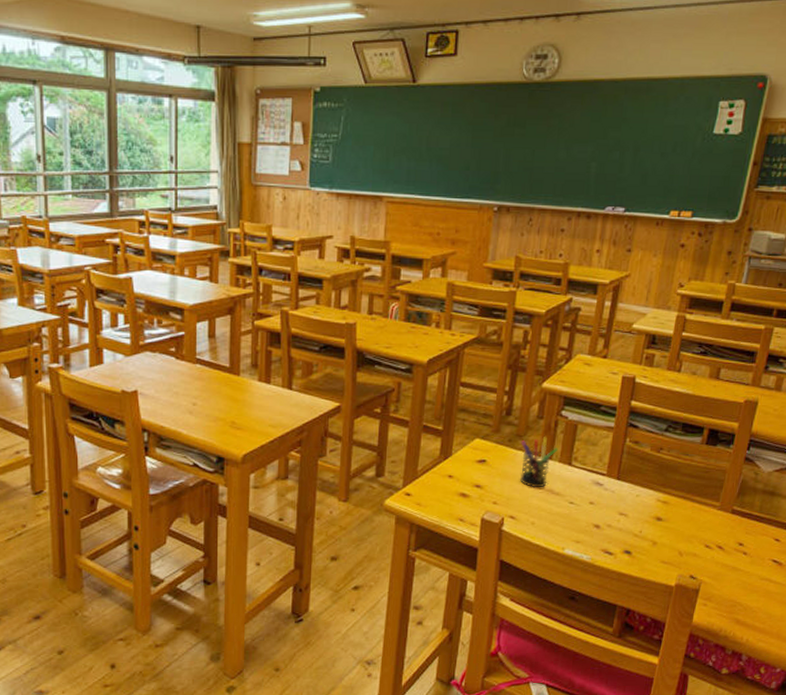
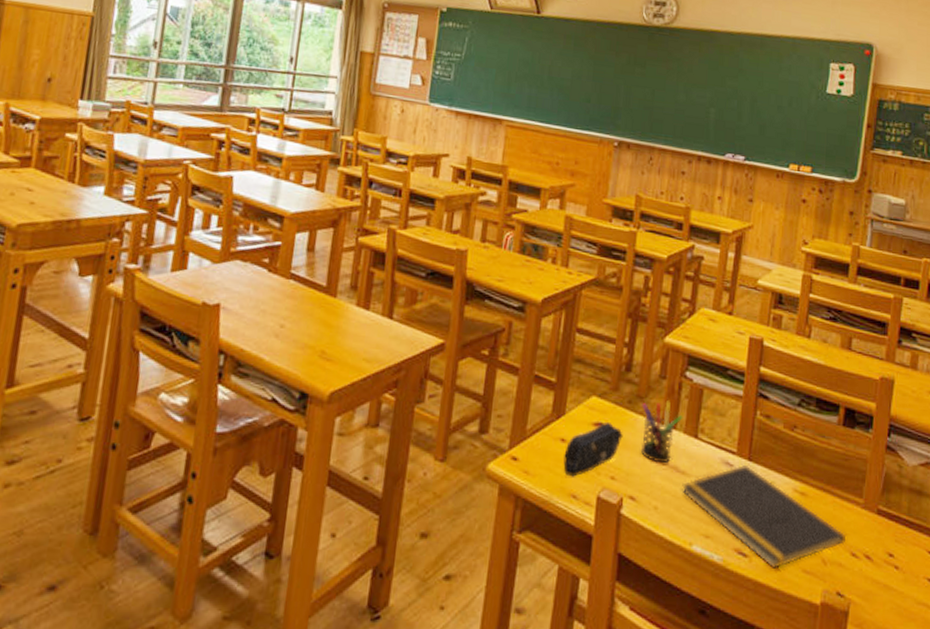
pencil case: none [451,459,504,505] -> present [563,422,623,477]
notepad: none [556,483,702,562] -> present [682,464,847,569]

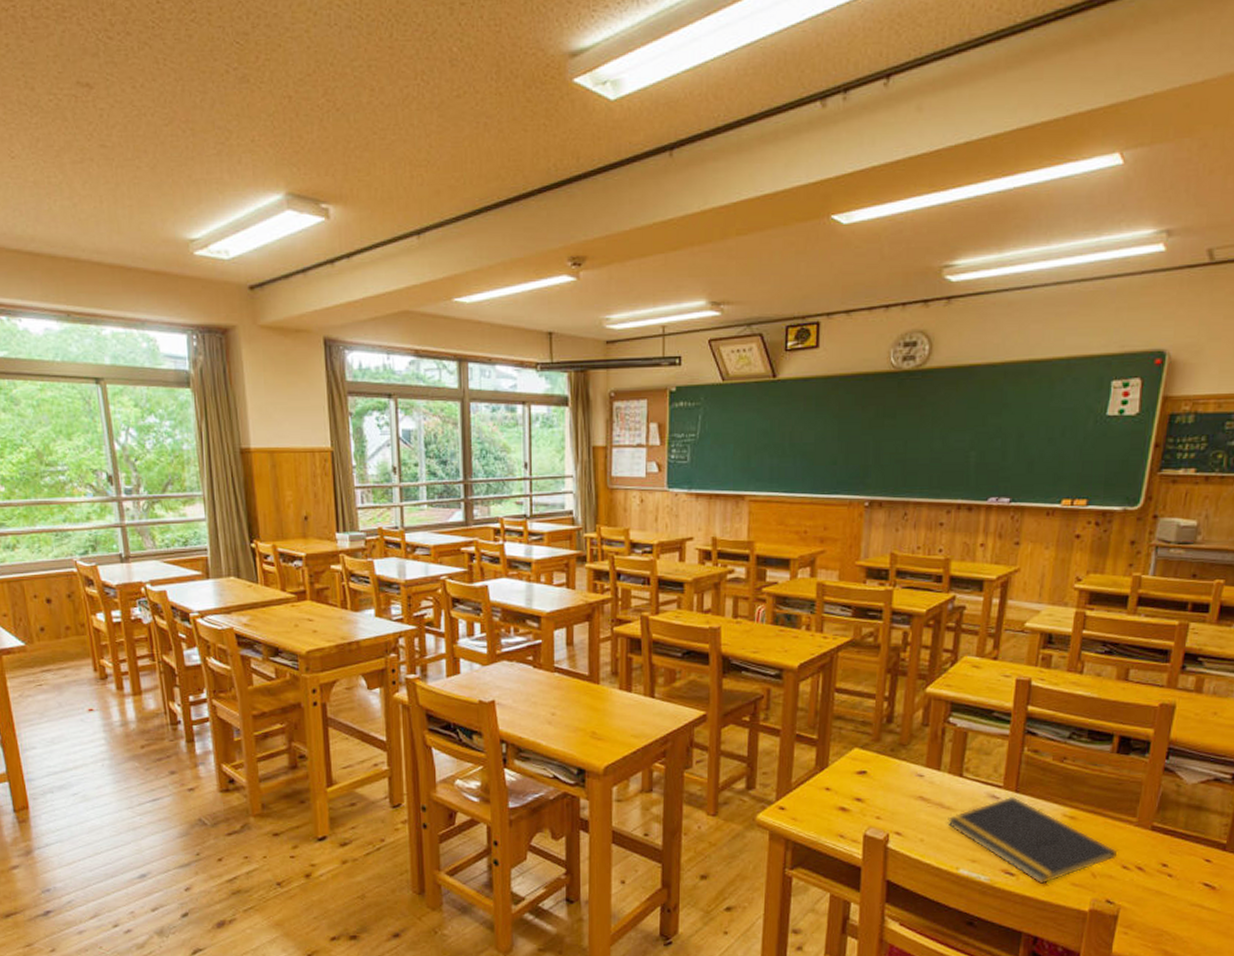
pencil case: present [563,422,623,477] -> none [829,770,887,820]
pen holder: present [641,401,683,463] -> none [904,746,947,802]

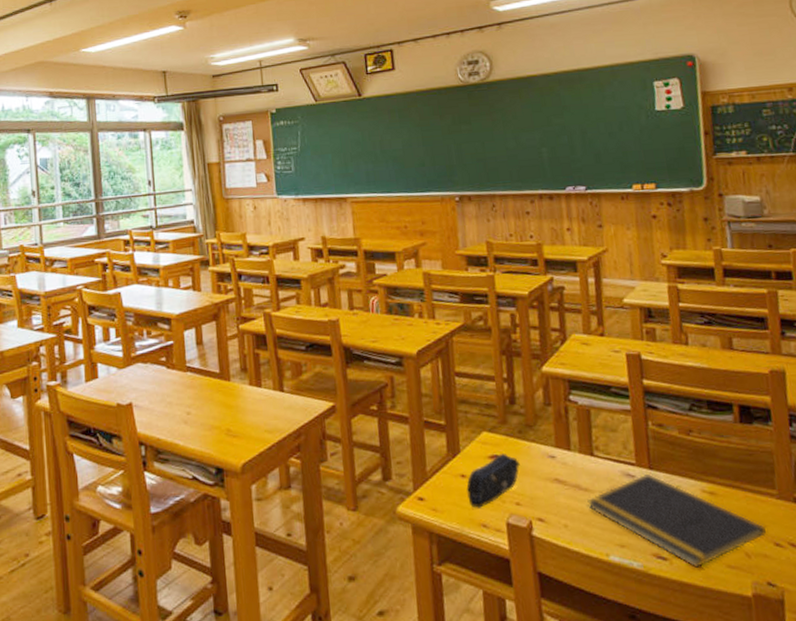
pencil case: none [829,770,887,820] -> present [466,454,520,508]

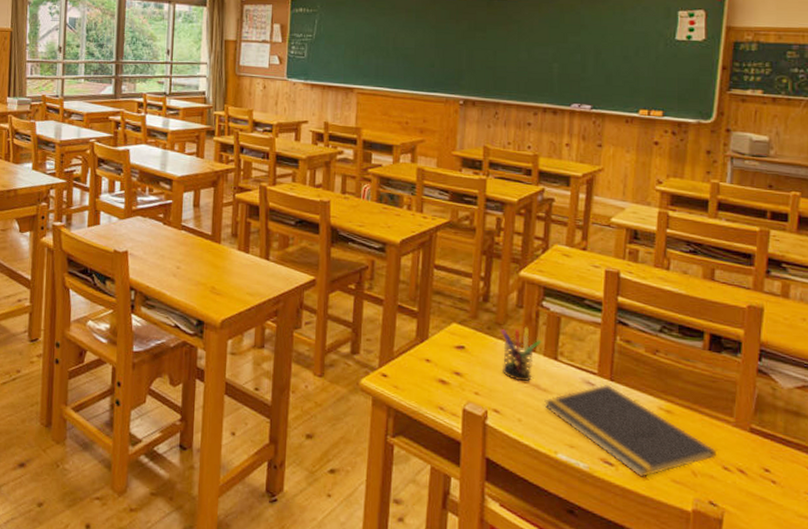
pencil case: present [466,454,520,508] -> none [429,346,484,392]
pen holder: none [532,425,576,485] -> present [501,327,542,382]

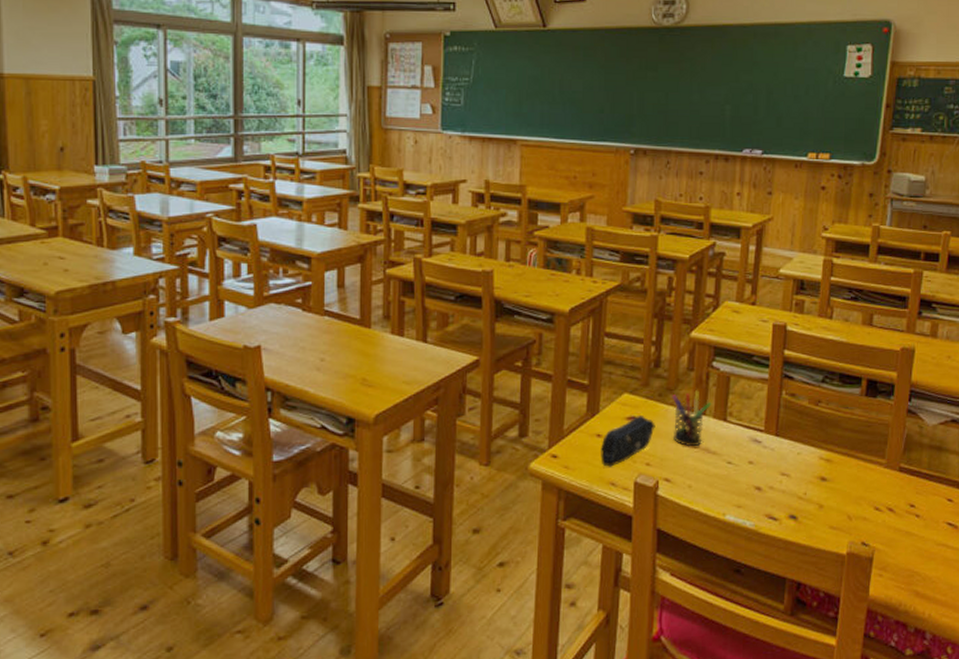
pencil case: none [429,346,484,392] -> present [601,416,655,467]
notepad: present [544,384,717,478] -> none [714,440,870,528]

